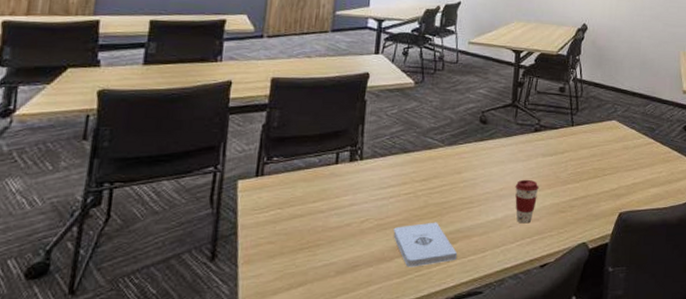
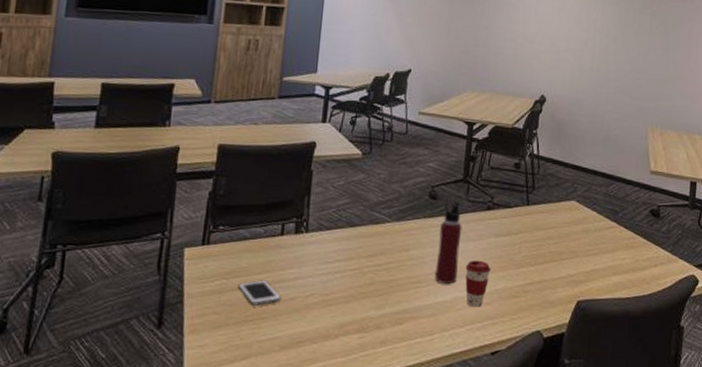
cell phone: none [293,208,337,233] -> present [238,280,282,306]
notepad: present [393,222,458,267] -> none [338,300,404,347]
water bottle: none [486,125,512,204] -> present [434,201,462,285]

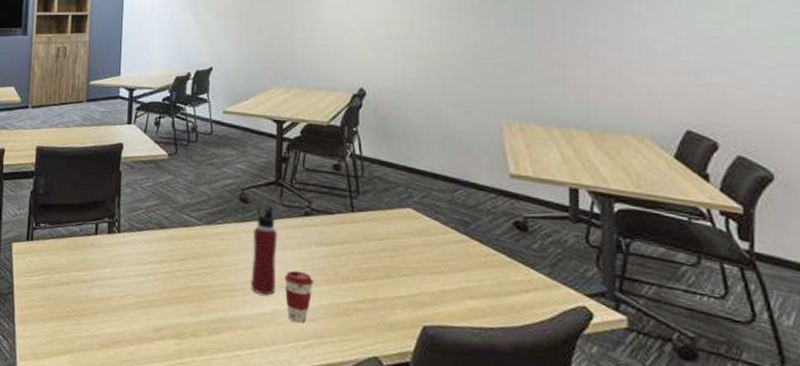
cell phone: present [238,280,282,306] -> none [59,277,99,302]

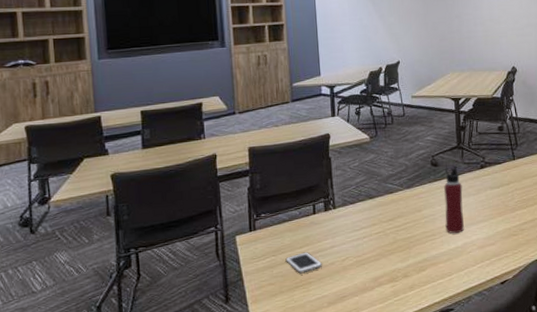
cell phone: none [59,277,99,302] -> present [285,252,323,274]
coffee cup: present [284,270,314,323] -> none [470,210,491,249]

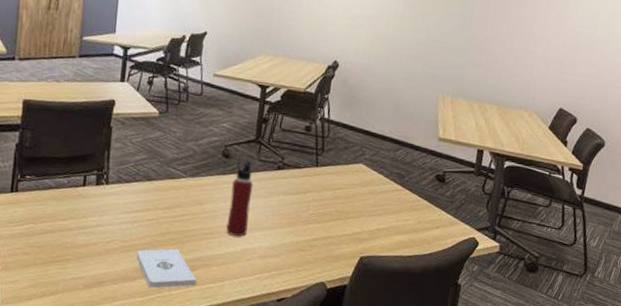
cell phone: present [285,252,323,274] -> none [45,225,85,249]
notepad: none [371,254,428,294] -> present [136,248,197,289]

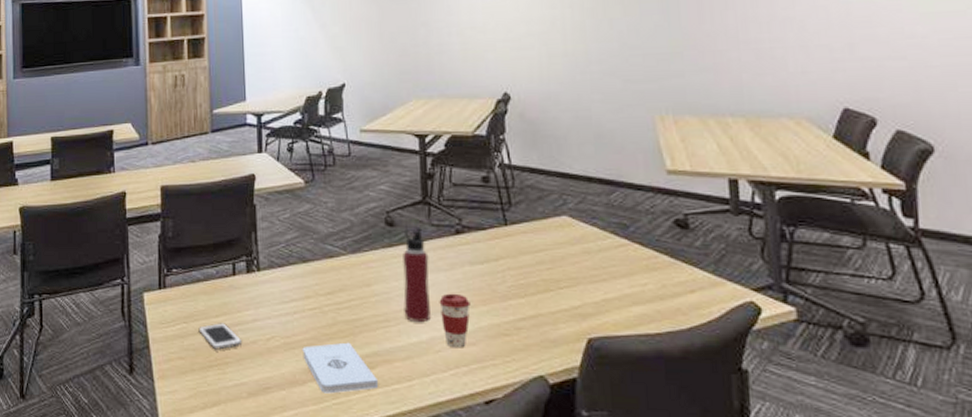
cell phone: none [45,225,85,249] -> present [198,323,243,350]
coffee cup: none [255,215,280,259] -> present [439,293,471,348]

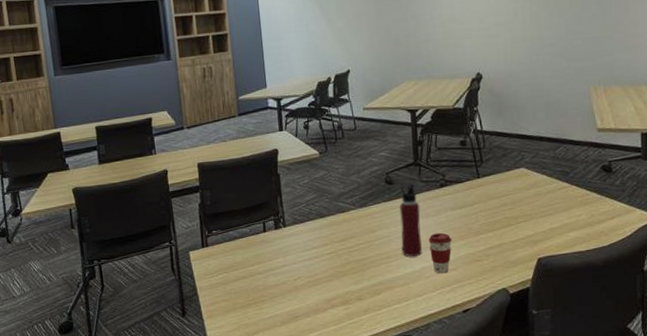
cell phone: present [198,323,243,350] -> none [238,270,275,292]
notepad: present [302,342,379,394] -> none [323,276,384,317]

